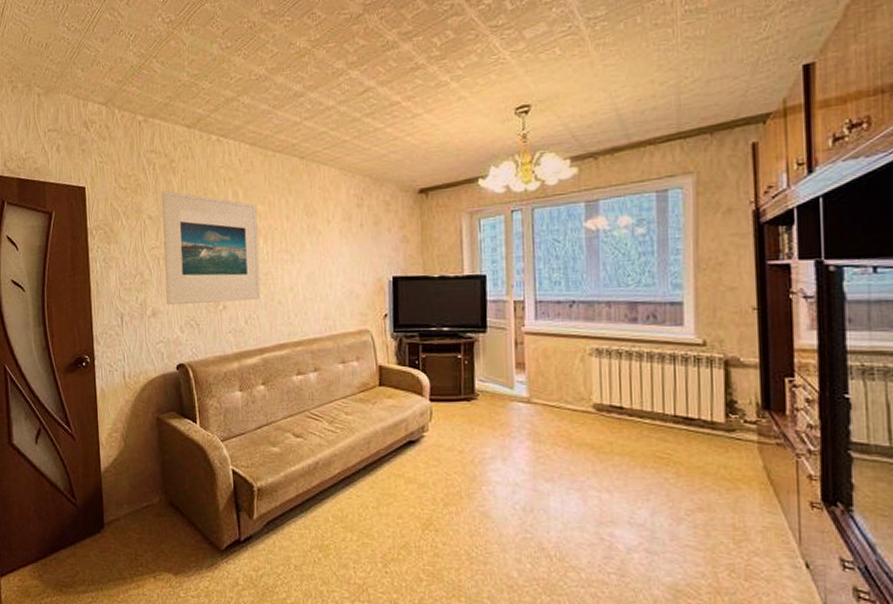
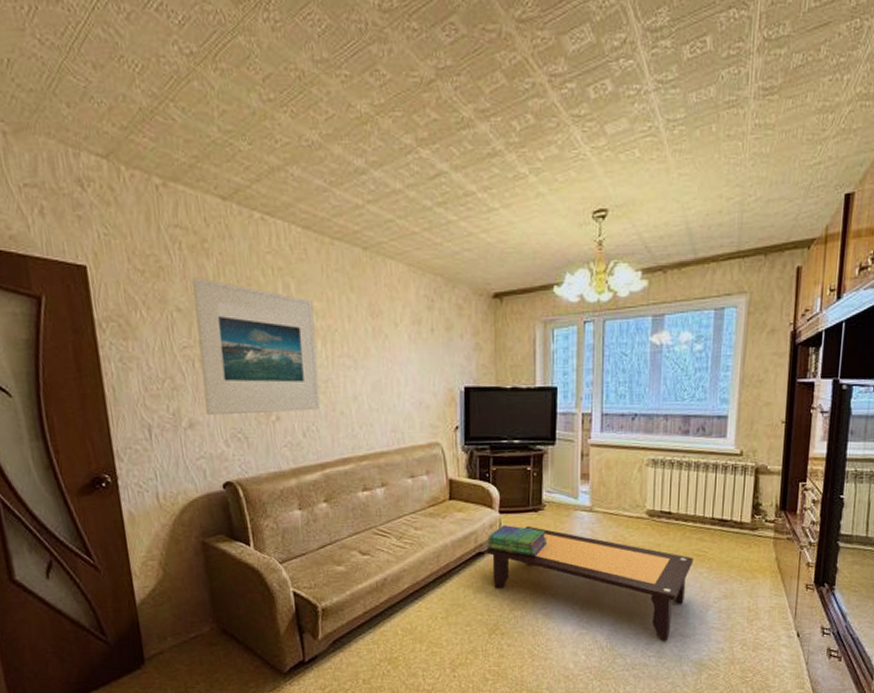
stack of books: none [417,414,483,449] -> present [486,525,548,557]
coffee table: none [417,415,655,556] -> present [486,525,693,640]

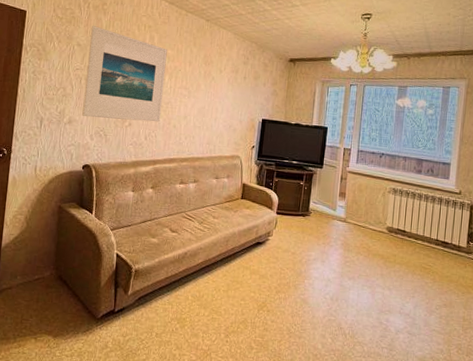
stack of books: present [486,525,548,557] -> none [264,224,311,251]
coffee table: present [486,525,693,640] -> none [263,226,421,336]

